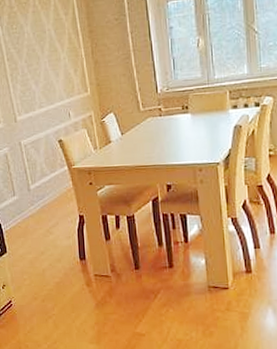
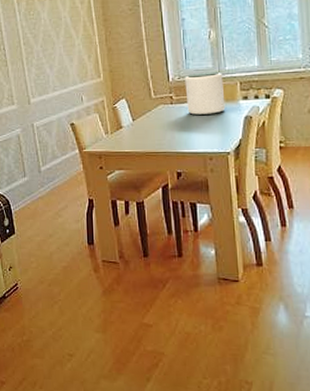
plant pot: none [173,81,215,127] -> present [185,71,226,116]

